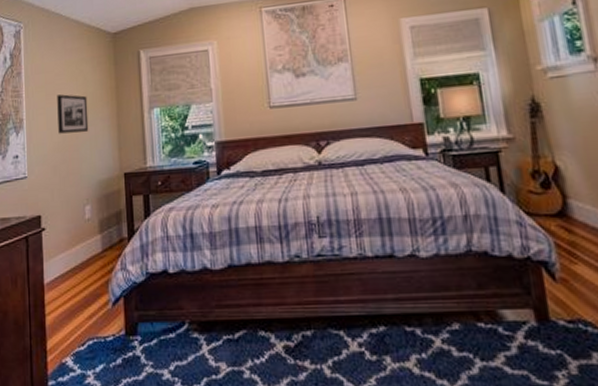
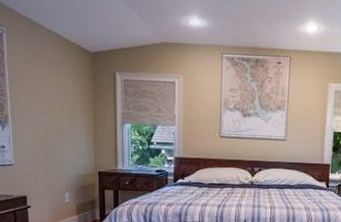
picture frame: present [57,94,89,134] -> none [39,99,69,135]

